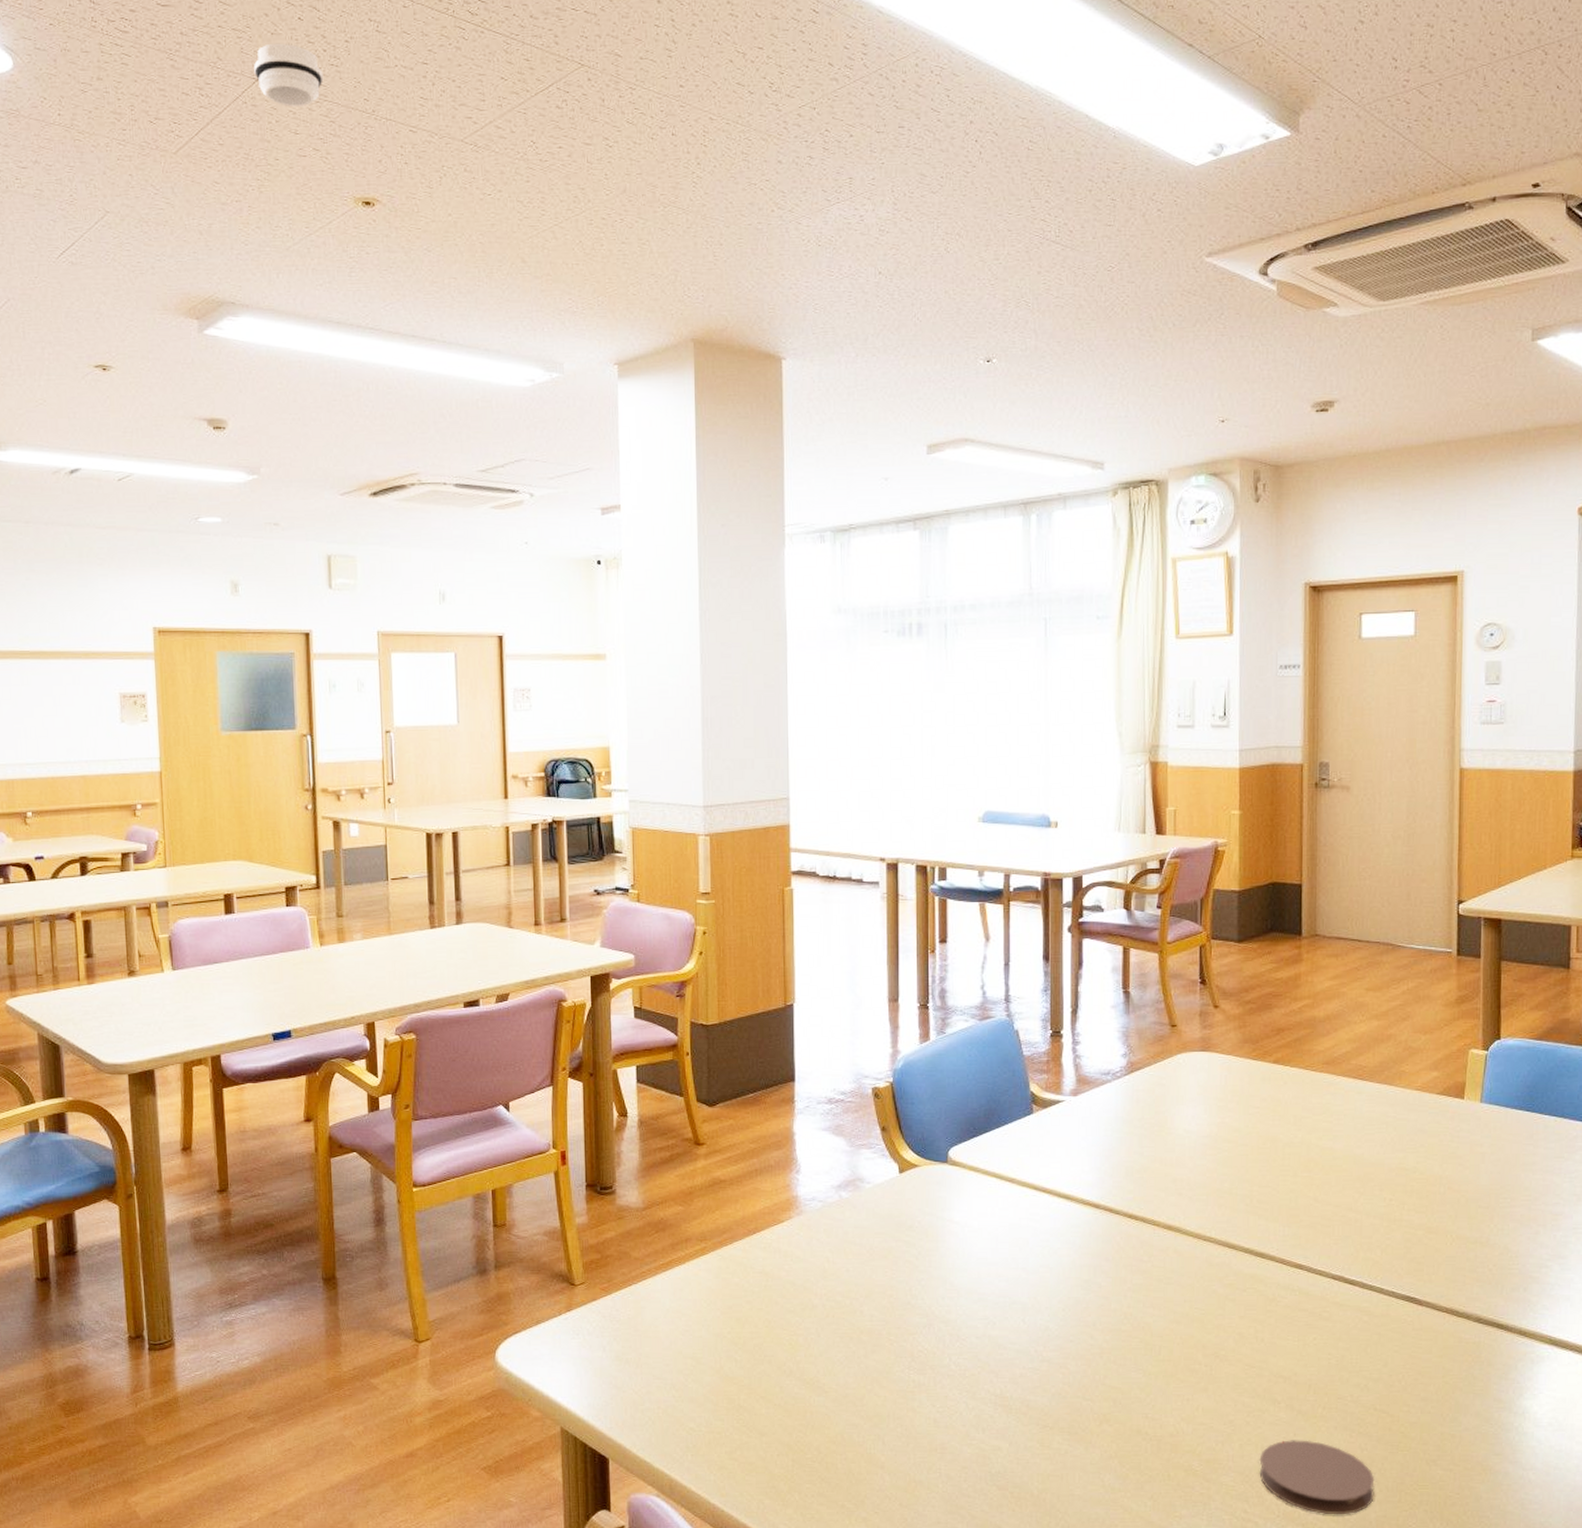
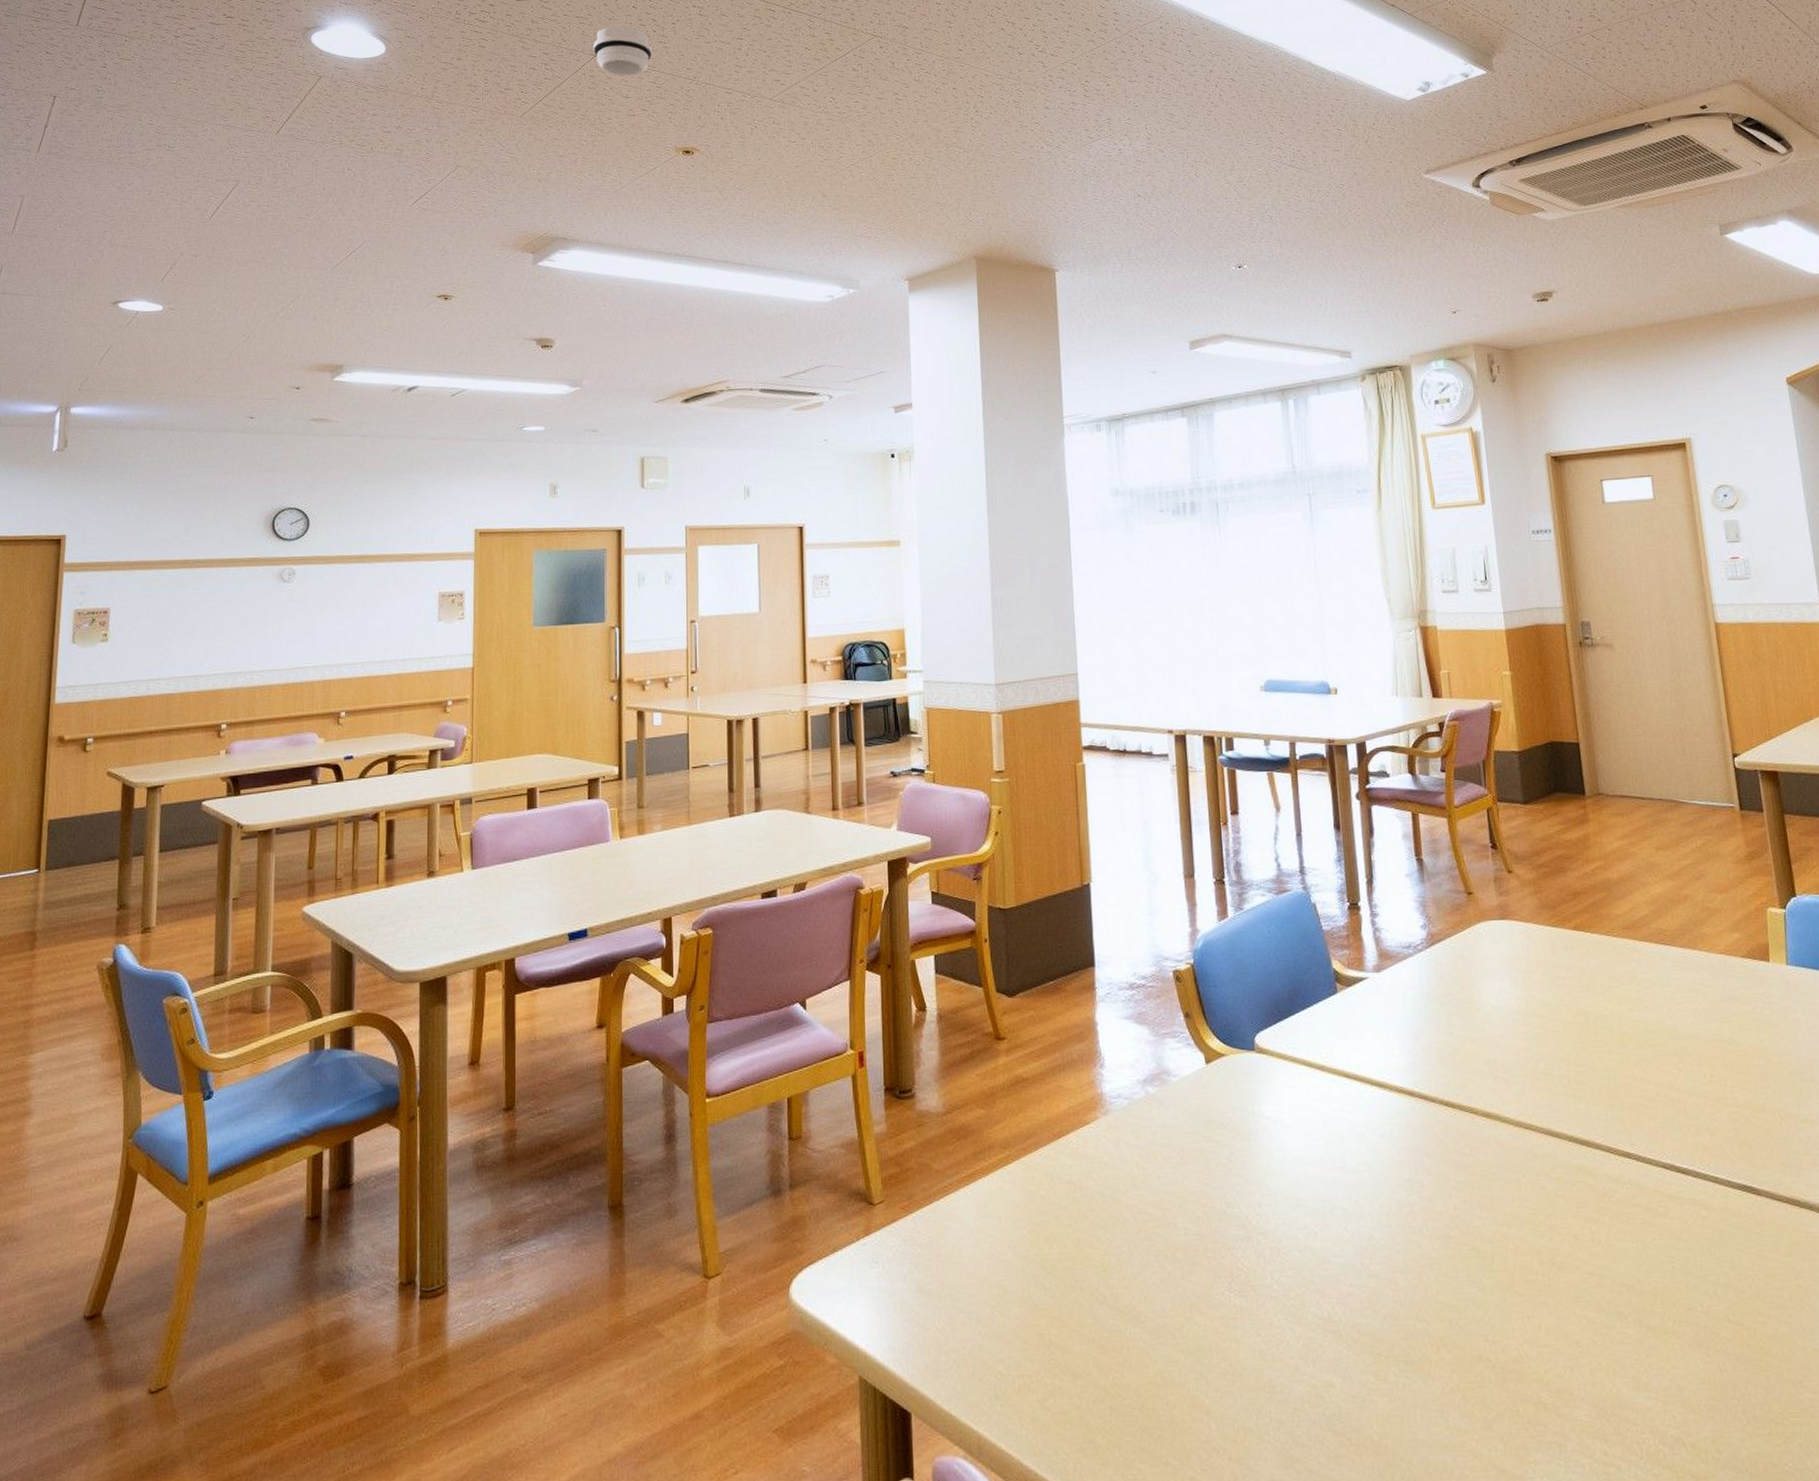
coaster: present [1259,1440,1375,1515] -> none [1613,1361,1742,1454]

